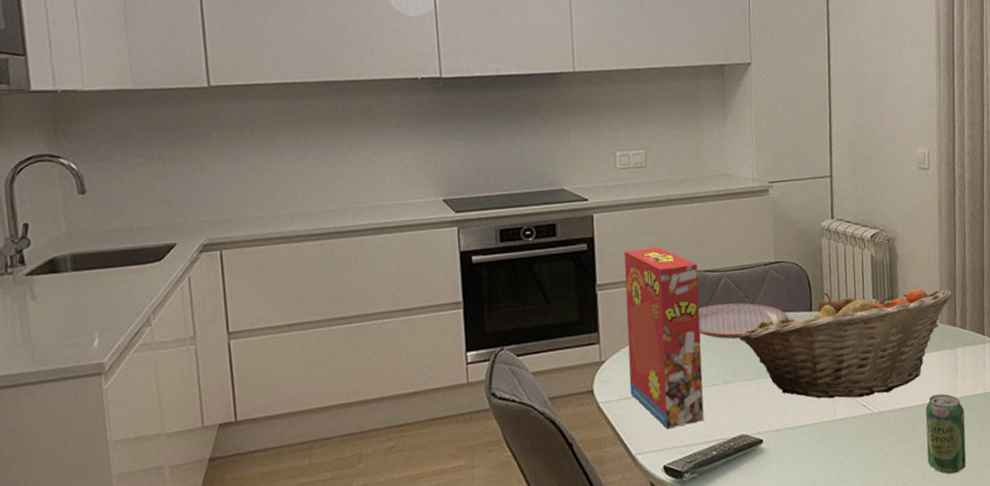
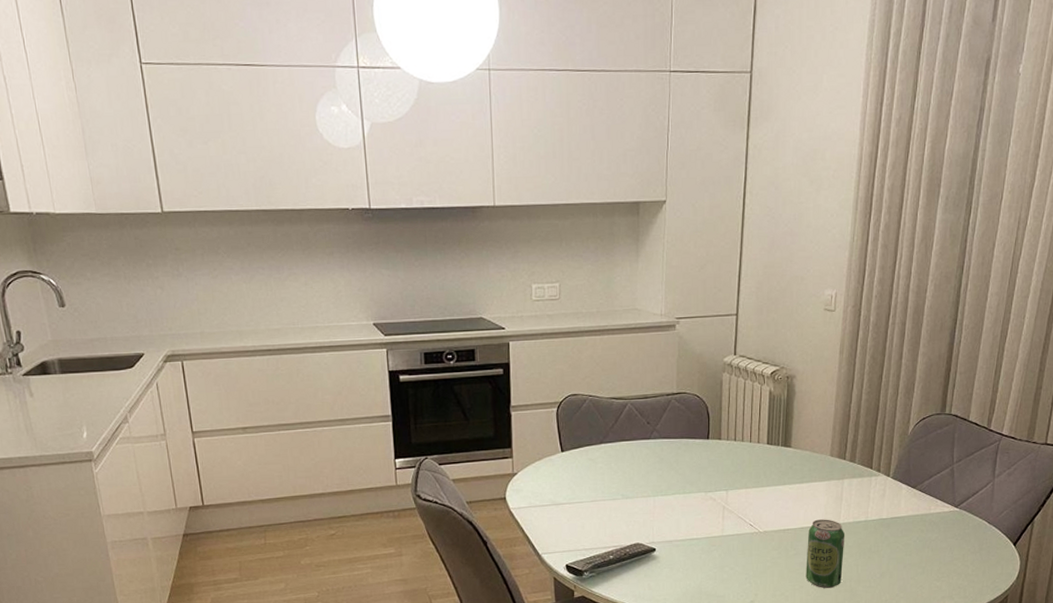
cereal box: present [624,247,704,428] -> none [537,374,605,534]
plate: present [698,302,788,339] -> none [602,428,686,461]
fruit basket: present [739,288,953,399] -> none [639,423,846,518]

